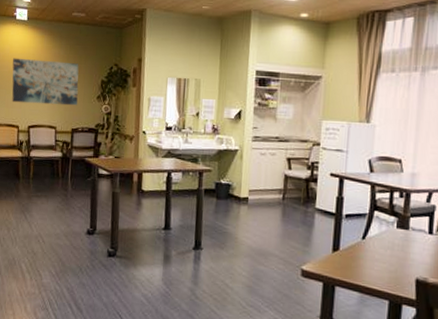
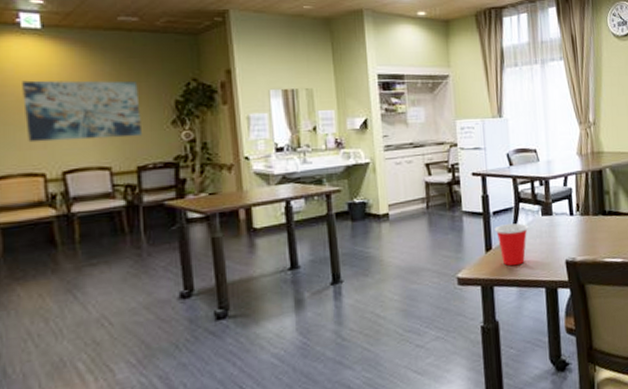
cup: none [344,228,381,272] -> present [494,223,529,266]

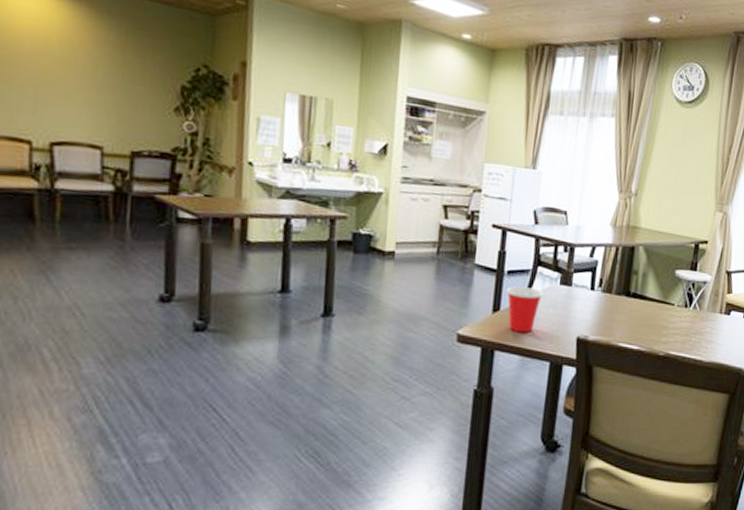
wall art: present [22,80,141,143] -> none [16,33,143,119]

